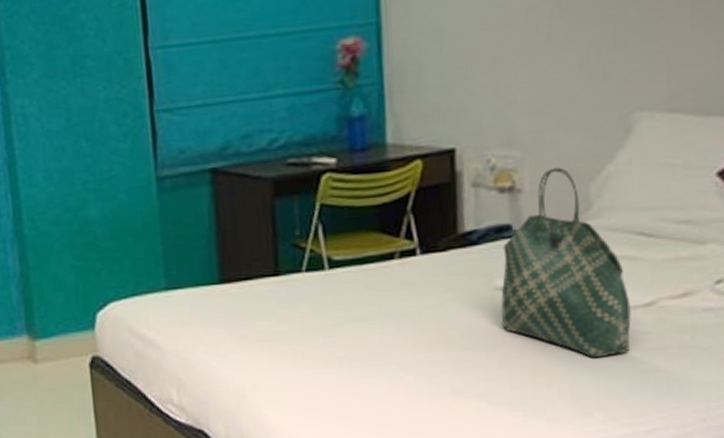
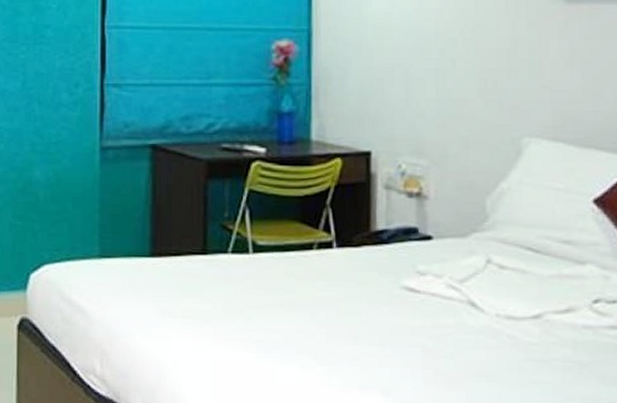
tote bag: present [501,167,631,358] -> none [406,179,521,365]

